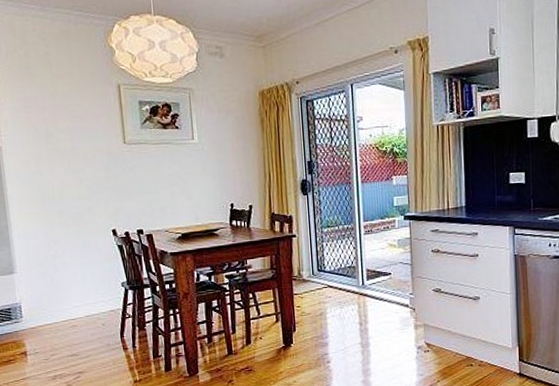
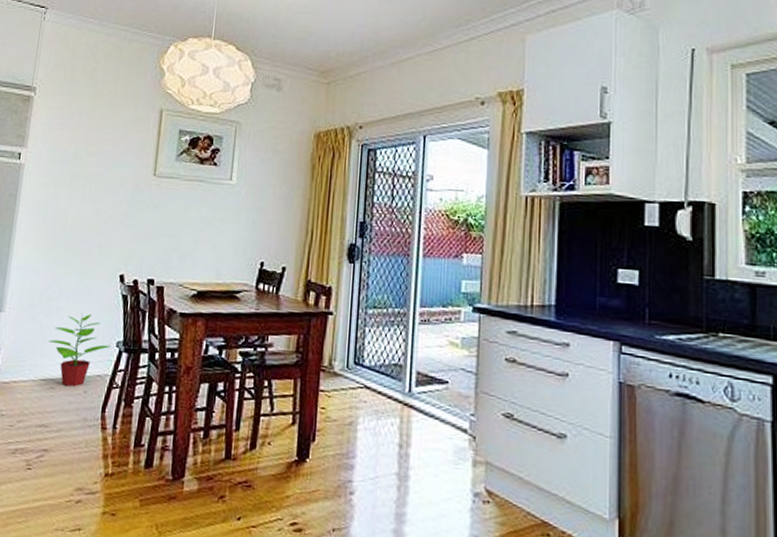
potted plant: none [62,265,117,323] -> present [49,314,110,387]

